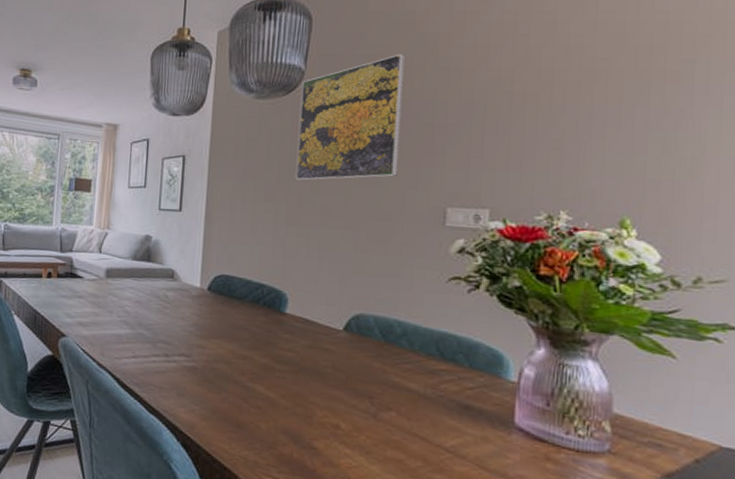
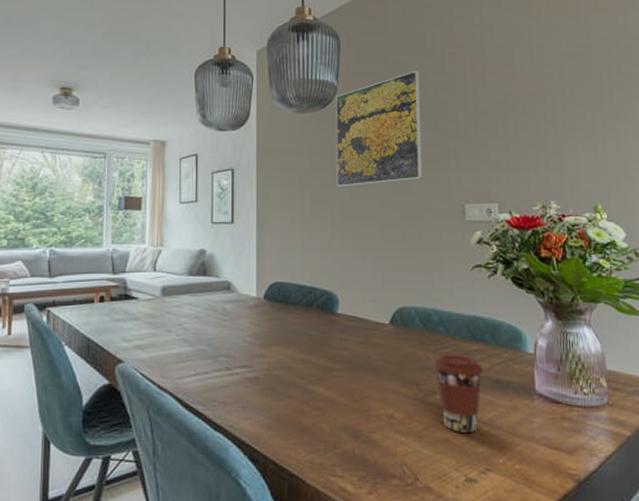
coffee cup: none [391,369,452,458] -> present [434,354,484,434]

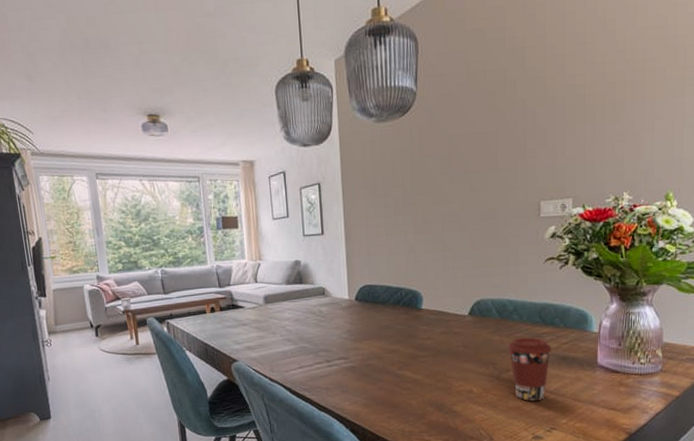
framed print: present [335,70,423,187] -> none [414,68,500,193]

